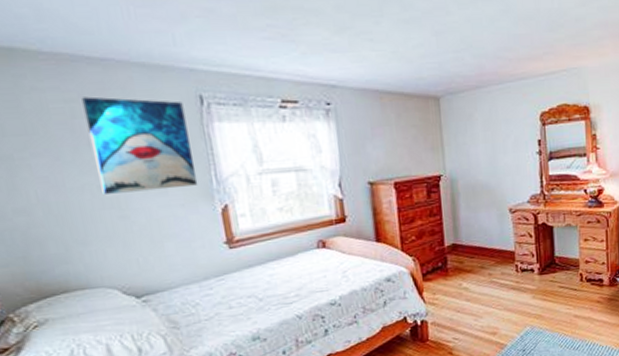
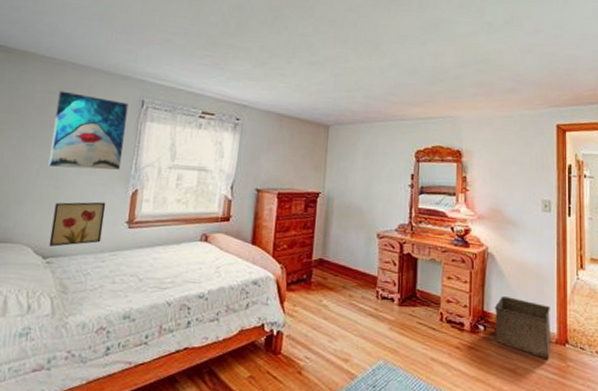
wall art: none [129,225,201,284] -> present [49,202,106,247]

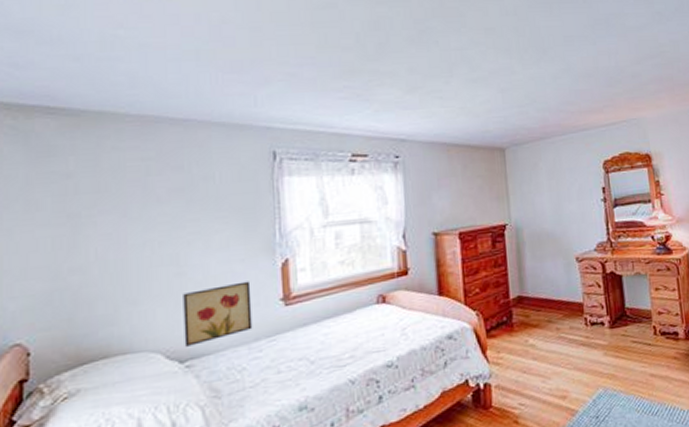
wall art: present [48,91,129,170] -> none [159,154,261,250]

